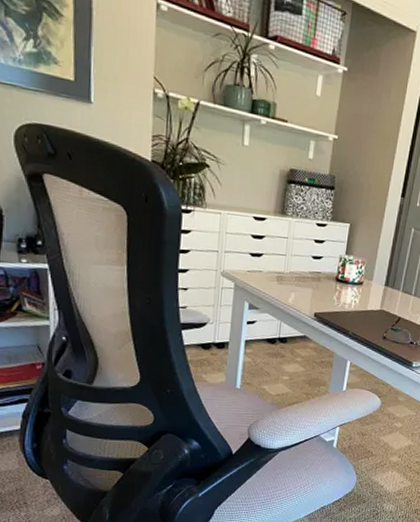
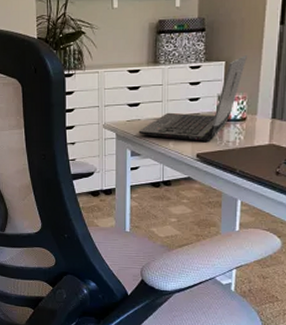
laptop computer: none [258,221,370,302] -> present [138,55,247,141]

